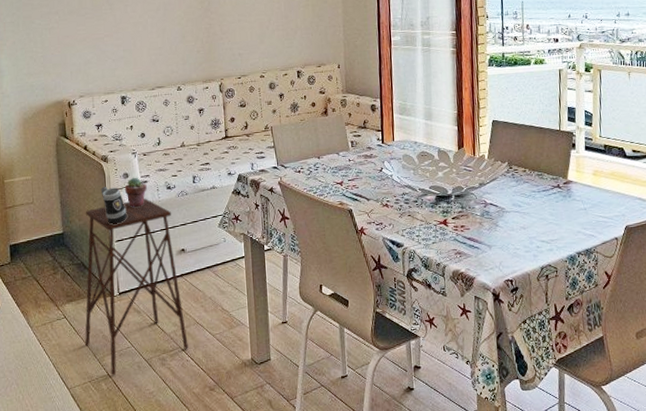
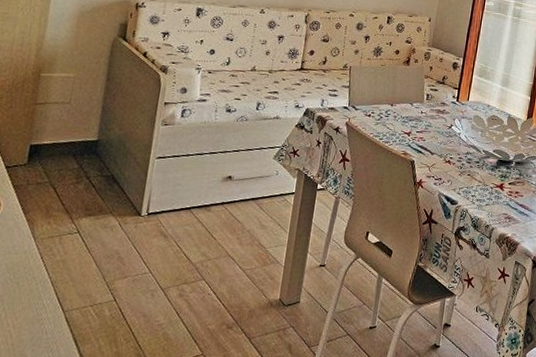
side table: present [85,198,188,375] -> none [96,117,227,301]
mug: present [100,186,127,224] -> none [151,97,177,140]
potted succulent: present [124,177,147,207] -> none [178,93,205,125]

